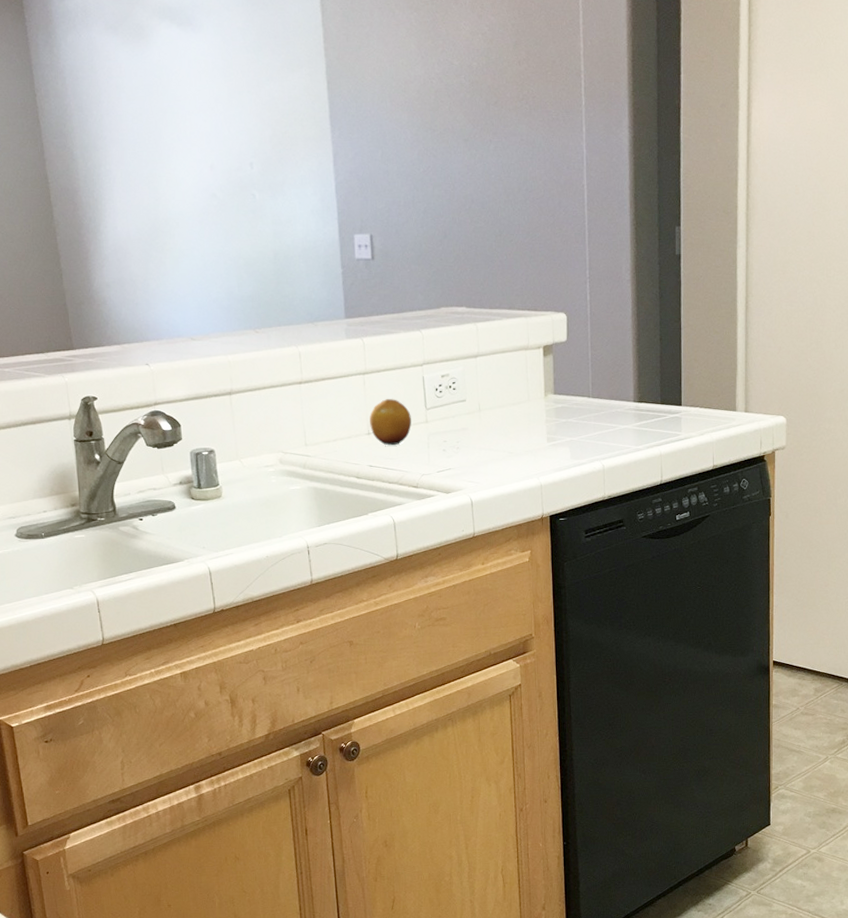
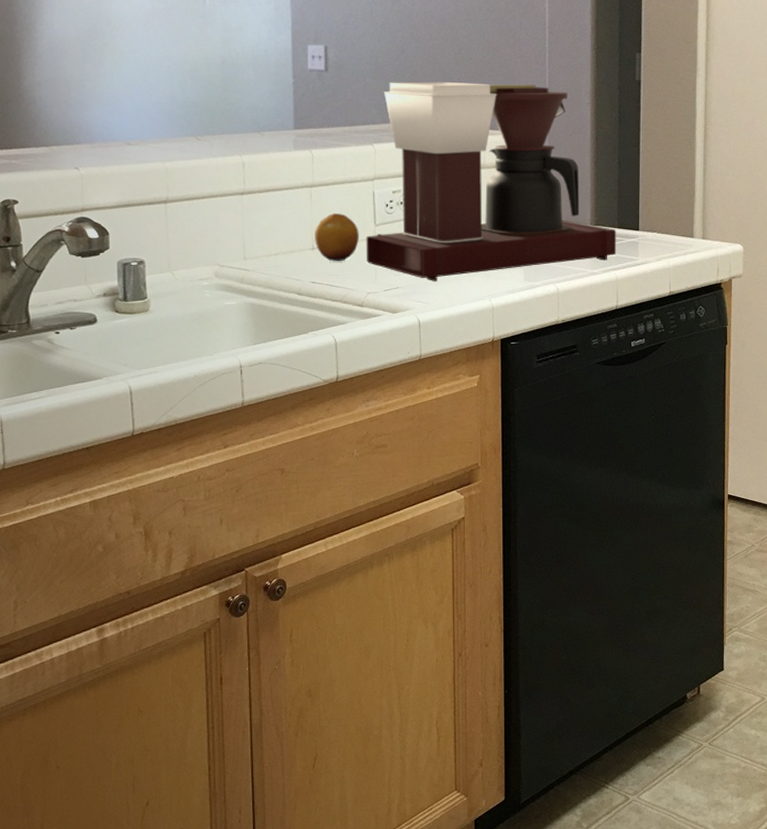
coffee maker: none [418,264,660,462] -> present [366,81,617,281]

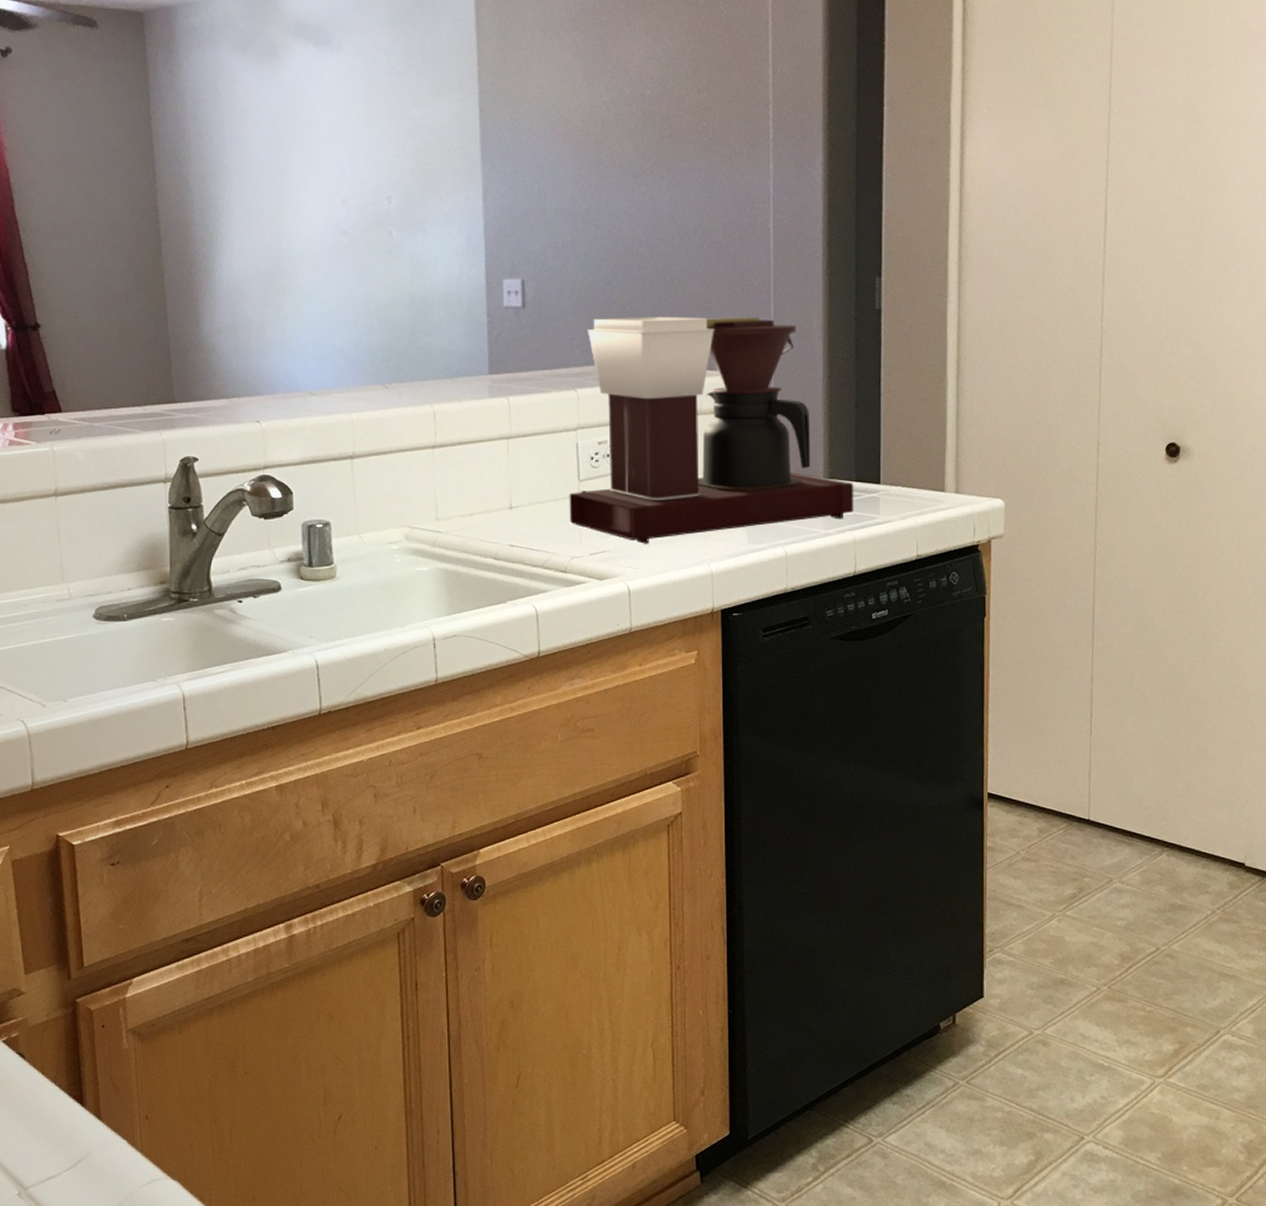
fruit: present [315,213,359,262] -> none [513,468,561,523]

